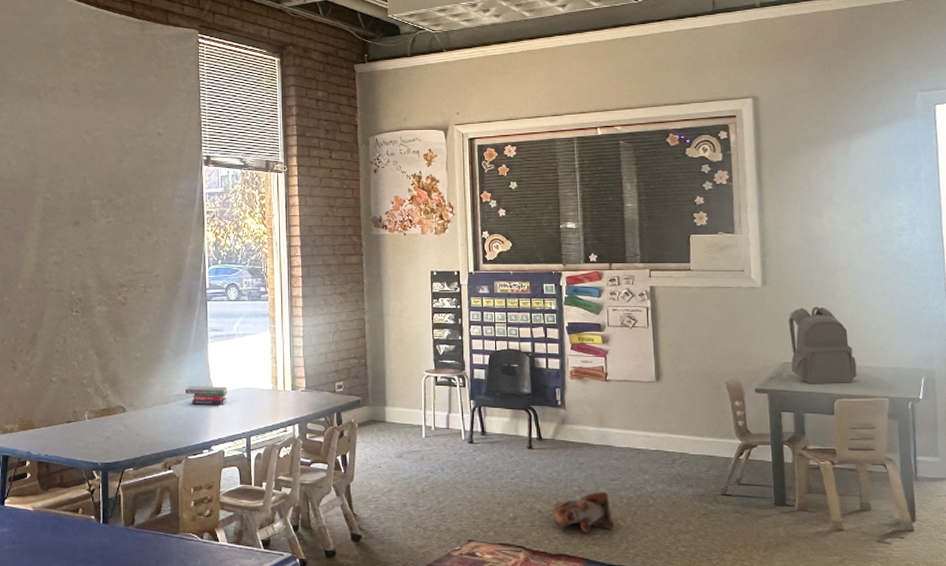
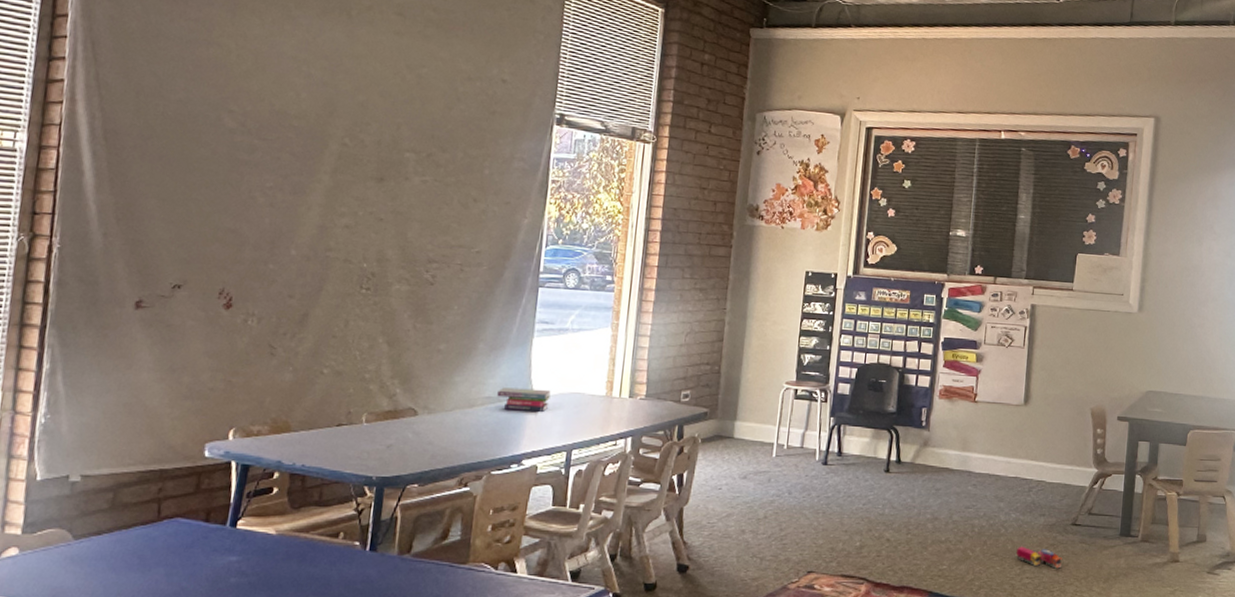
plush toy: present [550,491,615,533] -> none [900,519,963,563]
toy truck: none [668,516,718,538] -> present [1016,546,1063,569]
backpack: present [789,306,857,384] -> none [1153,336,1213,415]

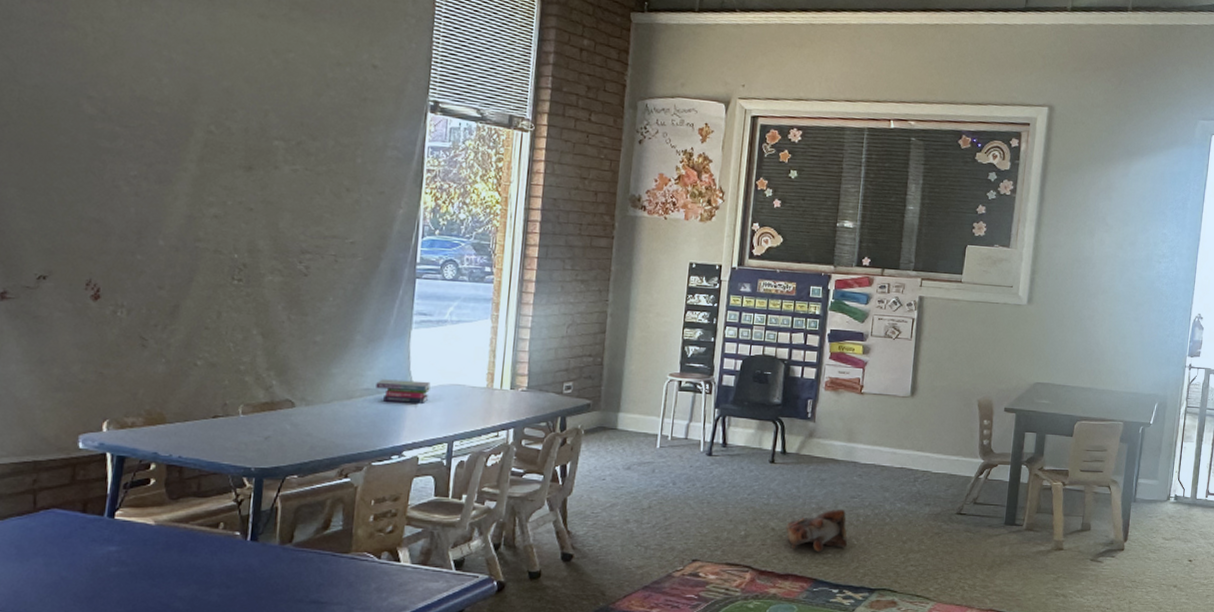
plush toy: none [900,519,963,563] -> present [784,509,848,552]
toy truck: present [1016,546,1063,569] -> none [901,535,948,557]

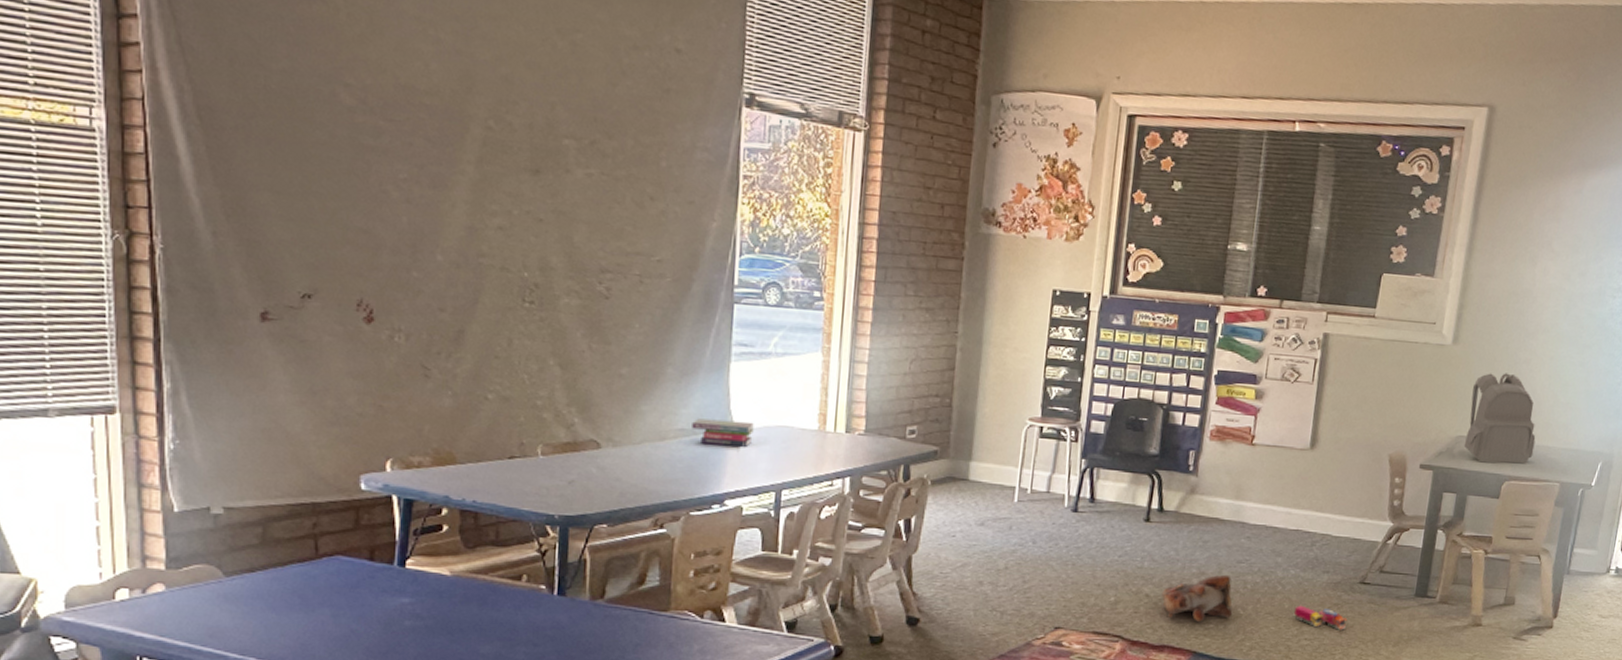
toy truck: none [901,535,948,557] -> present [1294,605,1348,630]
backpack: none [1041,328,1101,406] -> present [1464,373,1536,464]

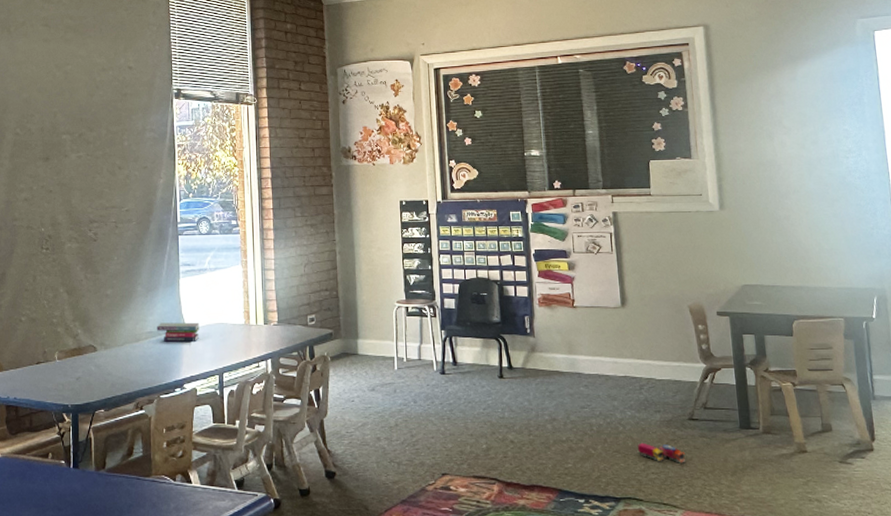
plush toy: present [1160,574,1233,622] -> none [523,419,586,462]
backpack: present [1464,373,1536,464] -> none [746,229,813,306]

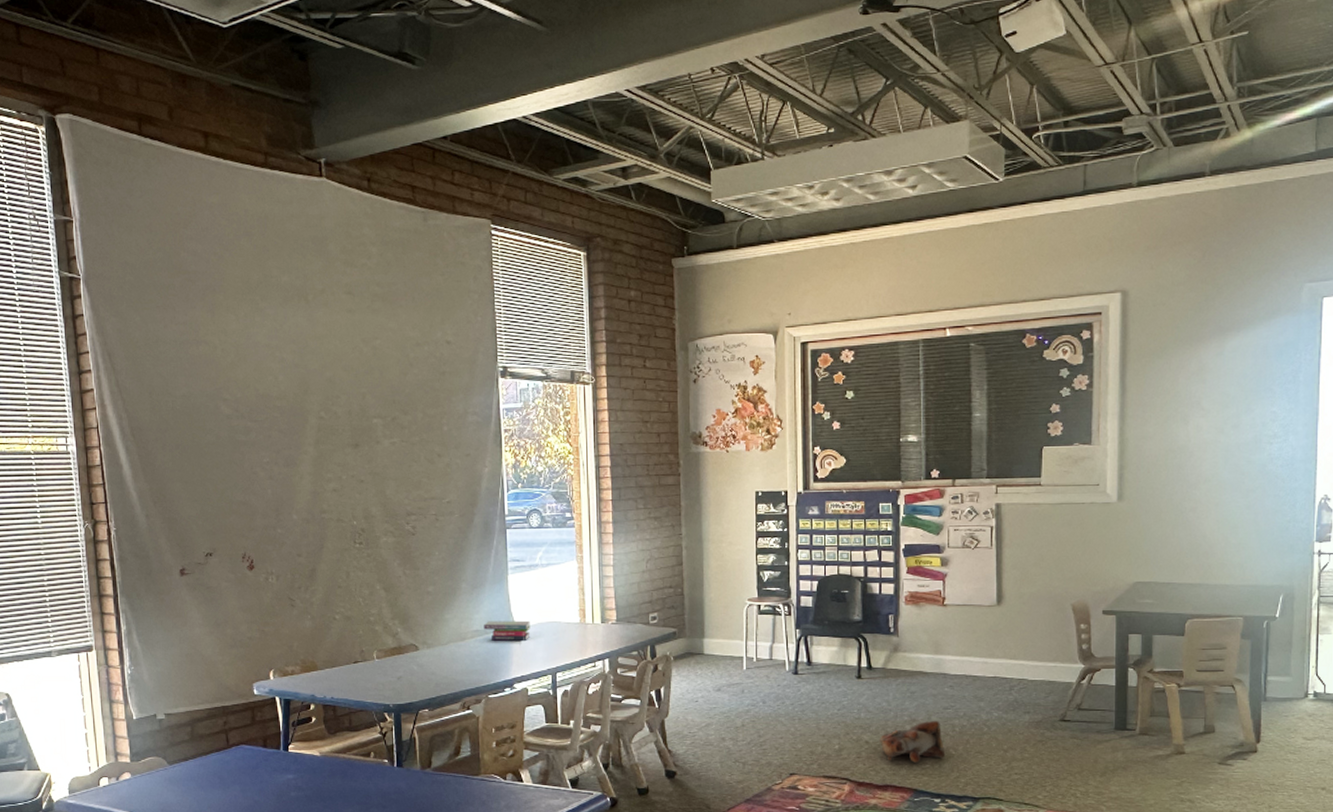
plush toy: none [523,419,586,462] -> present [878,720,946,763]
toy truck: present [638,442,686,463] -> none [1003,743,1053,764]

